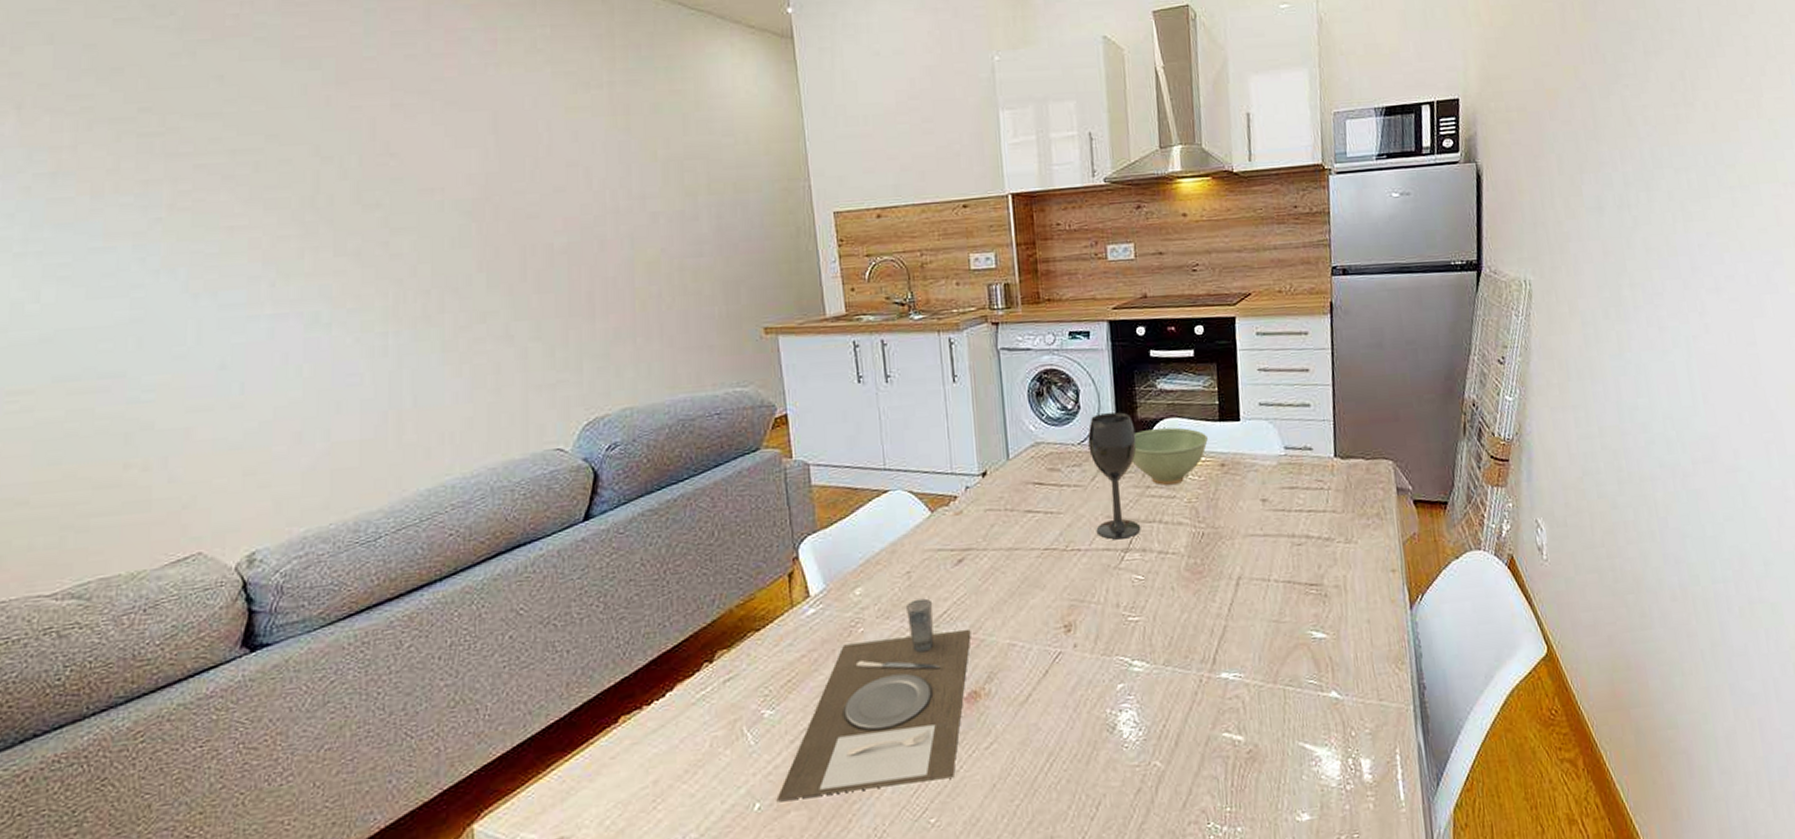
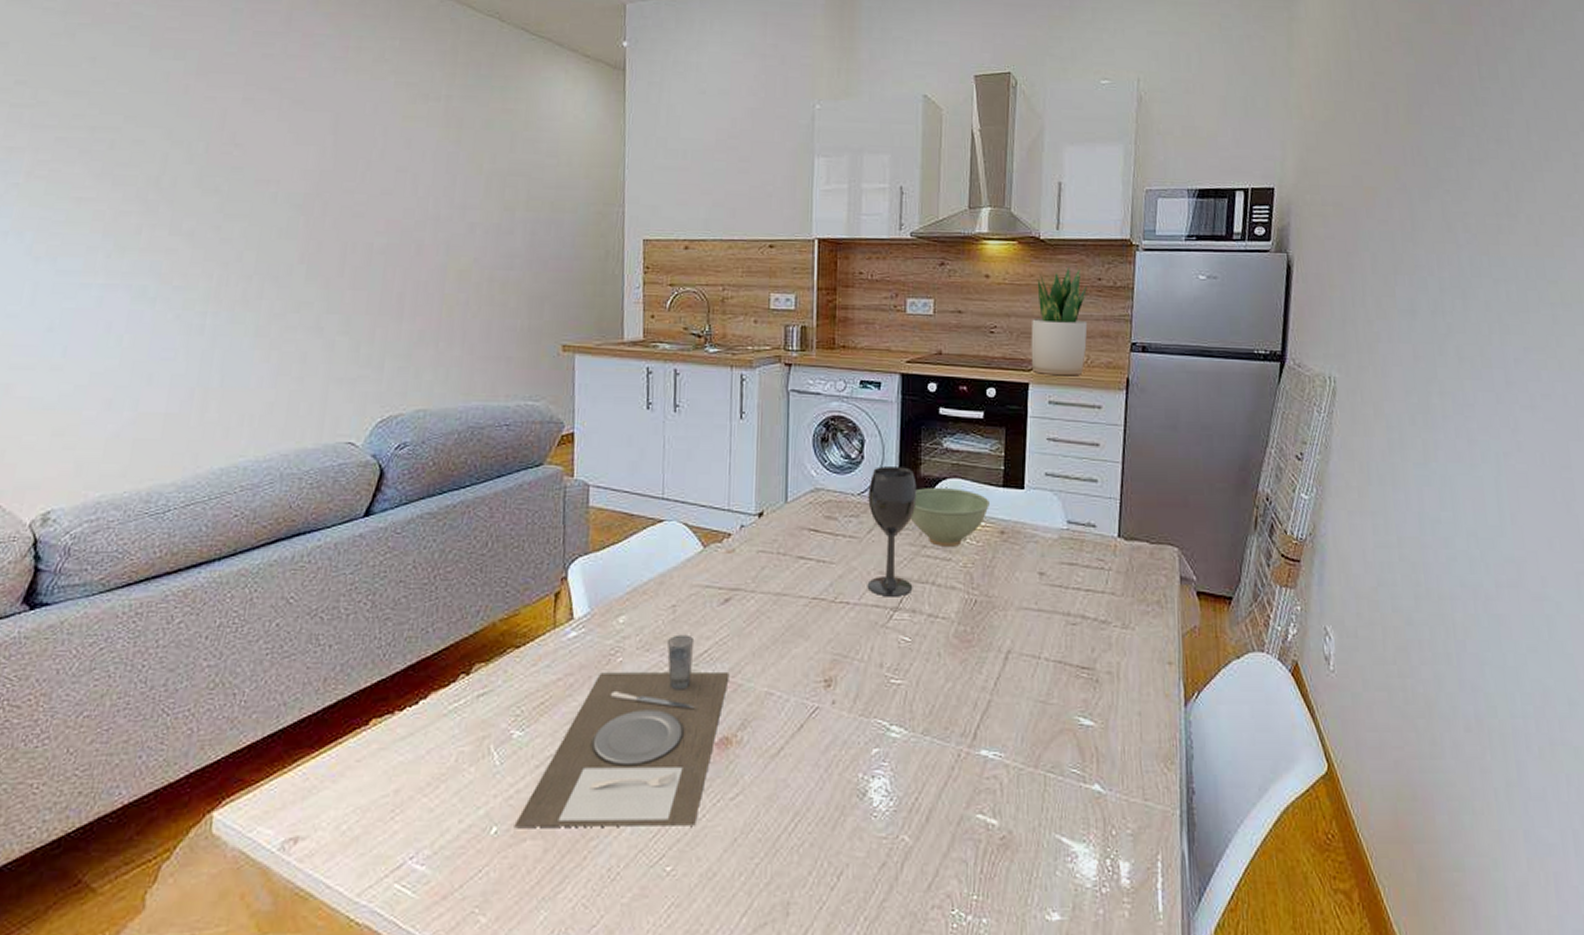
planter: none [1232,198,1289,308] -> present [1031,268,1088,376]

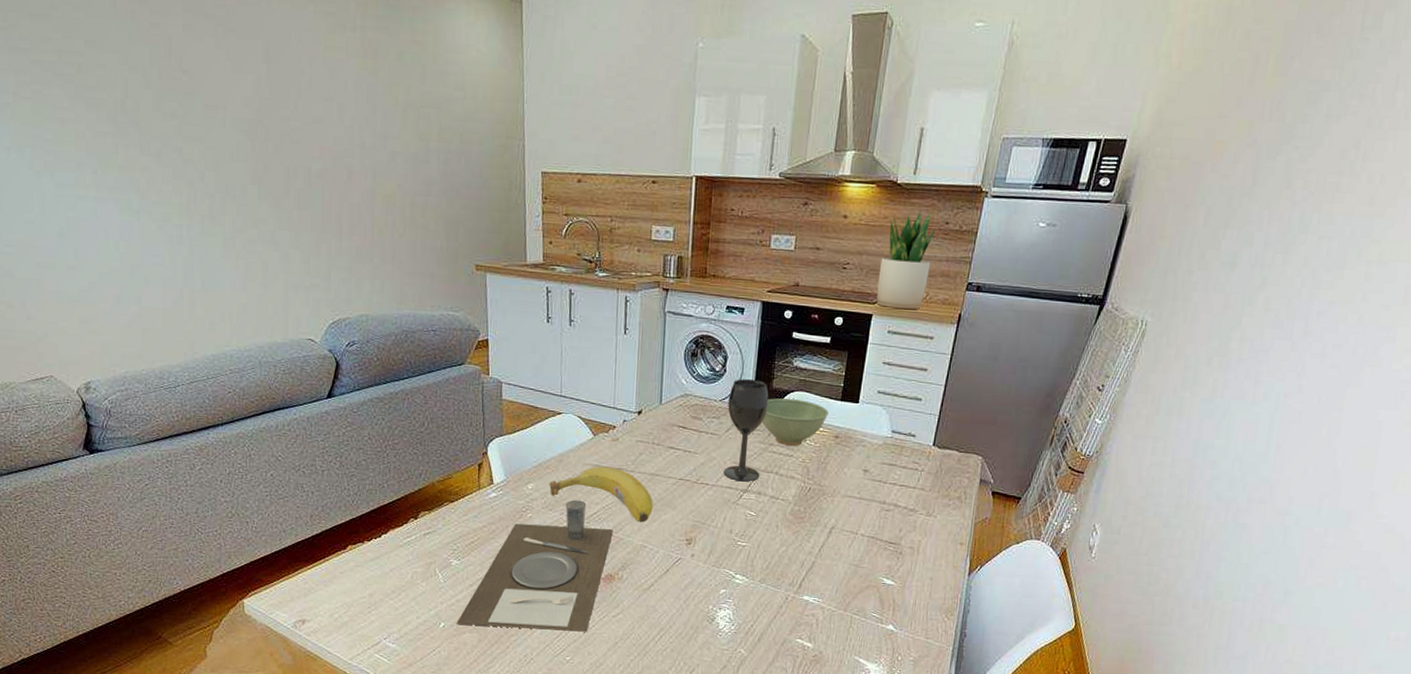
fruit: none [645,587,780,661] -> present [548,466,653,523]

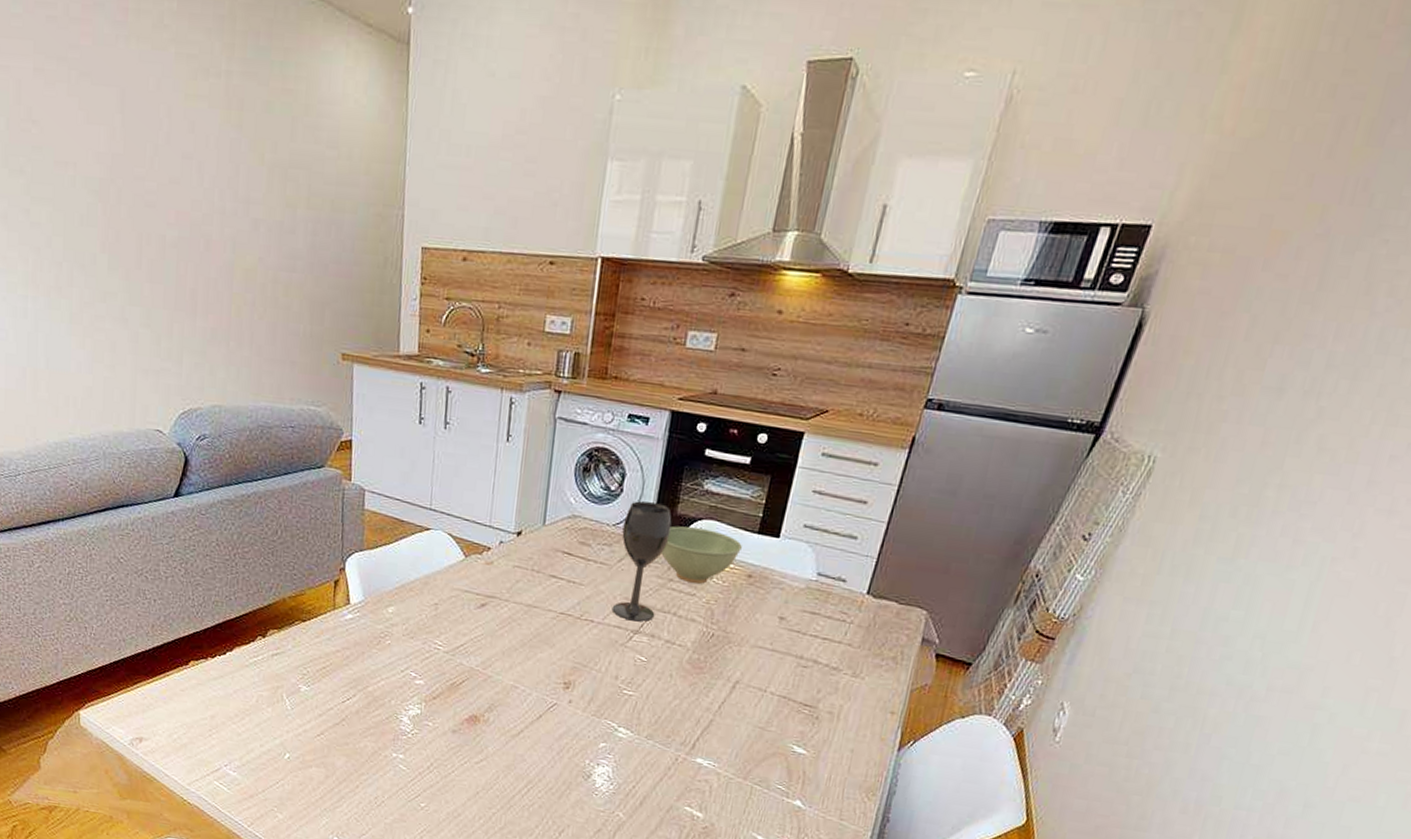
place setting: present [456,500,613,632] -> none [302,628,481,778]
fruit: present [548,466,653,523] -> none [411,592,529,660]
planter: present [876,211,936,310] -> none [810,308,892,430]

